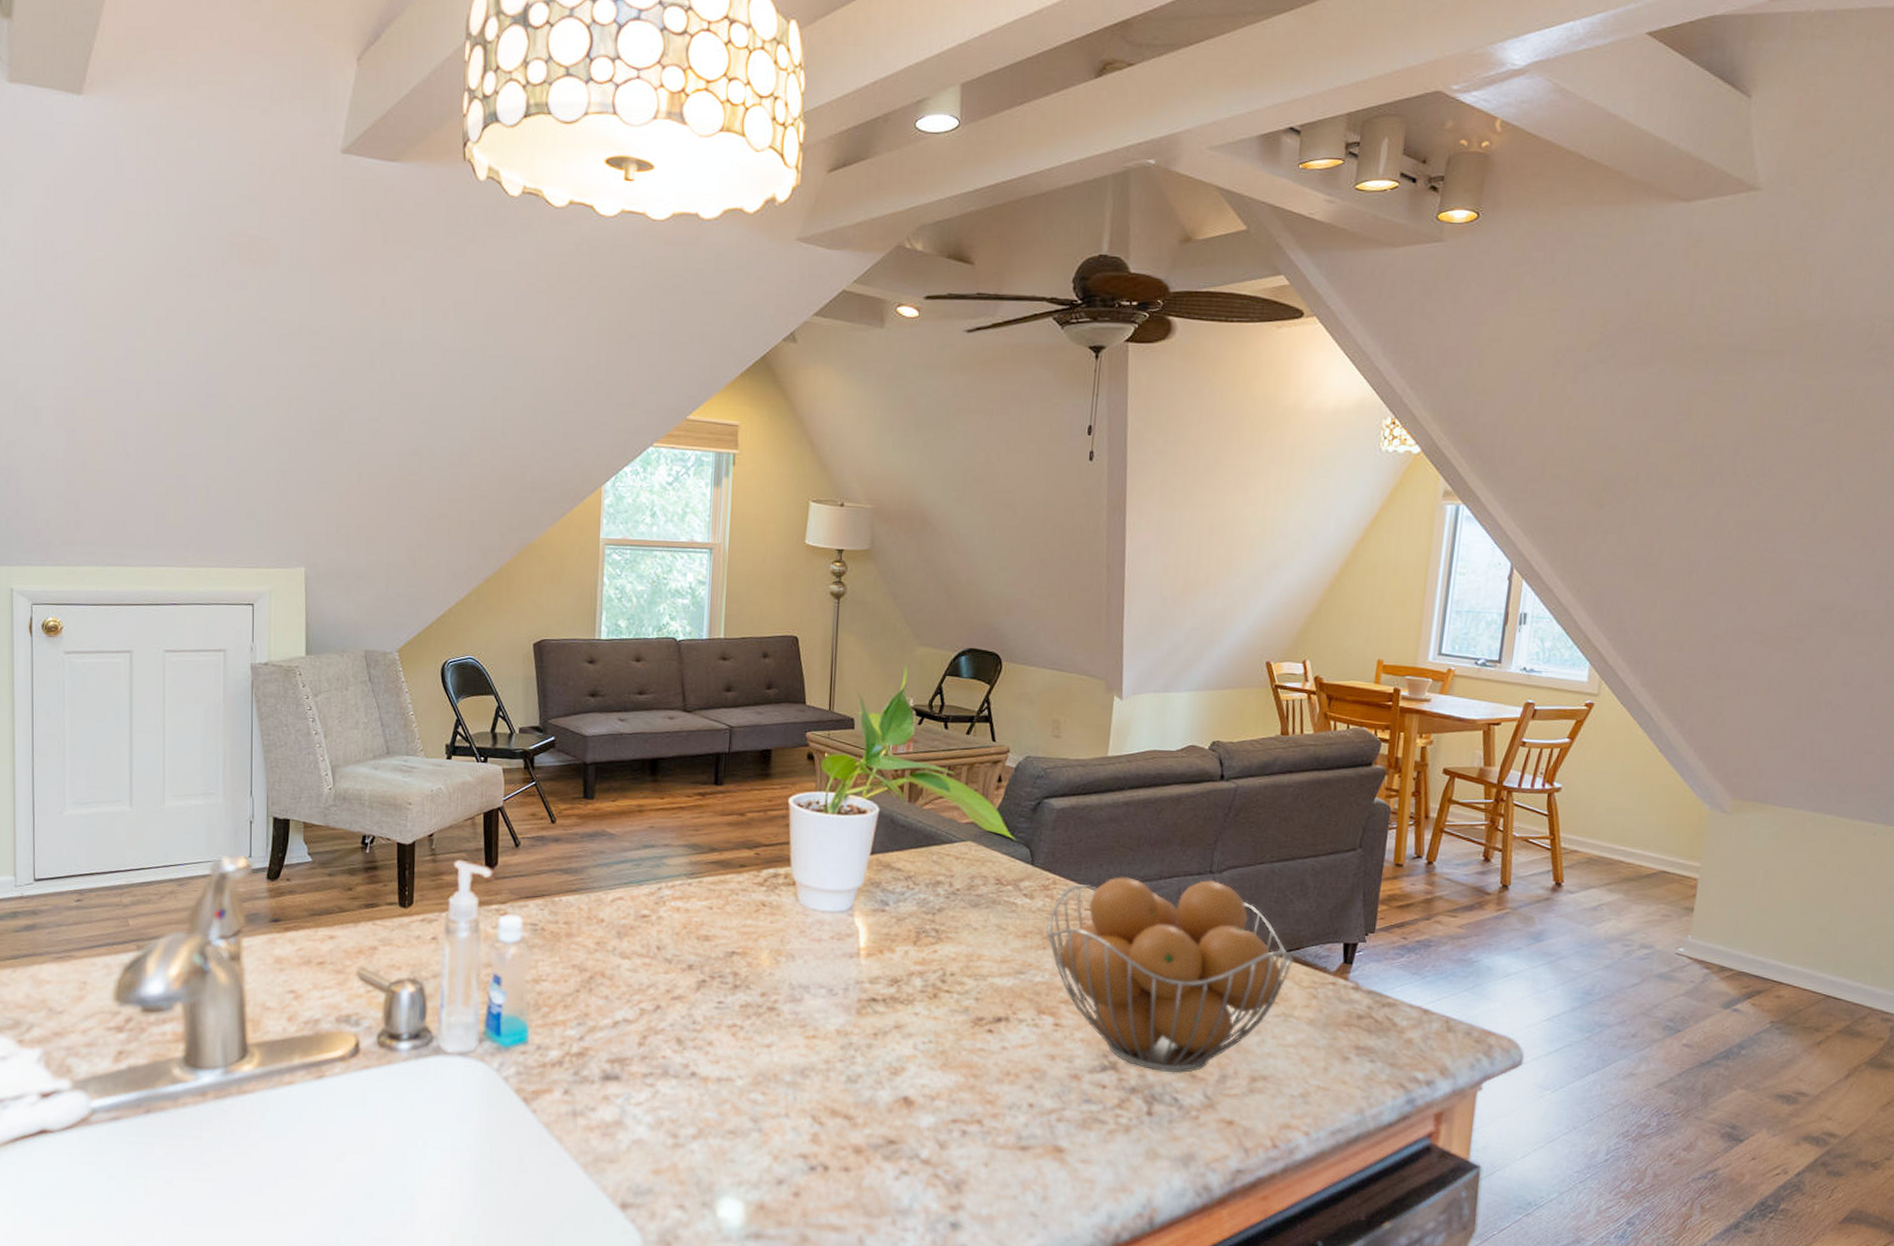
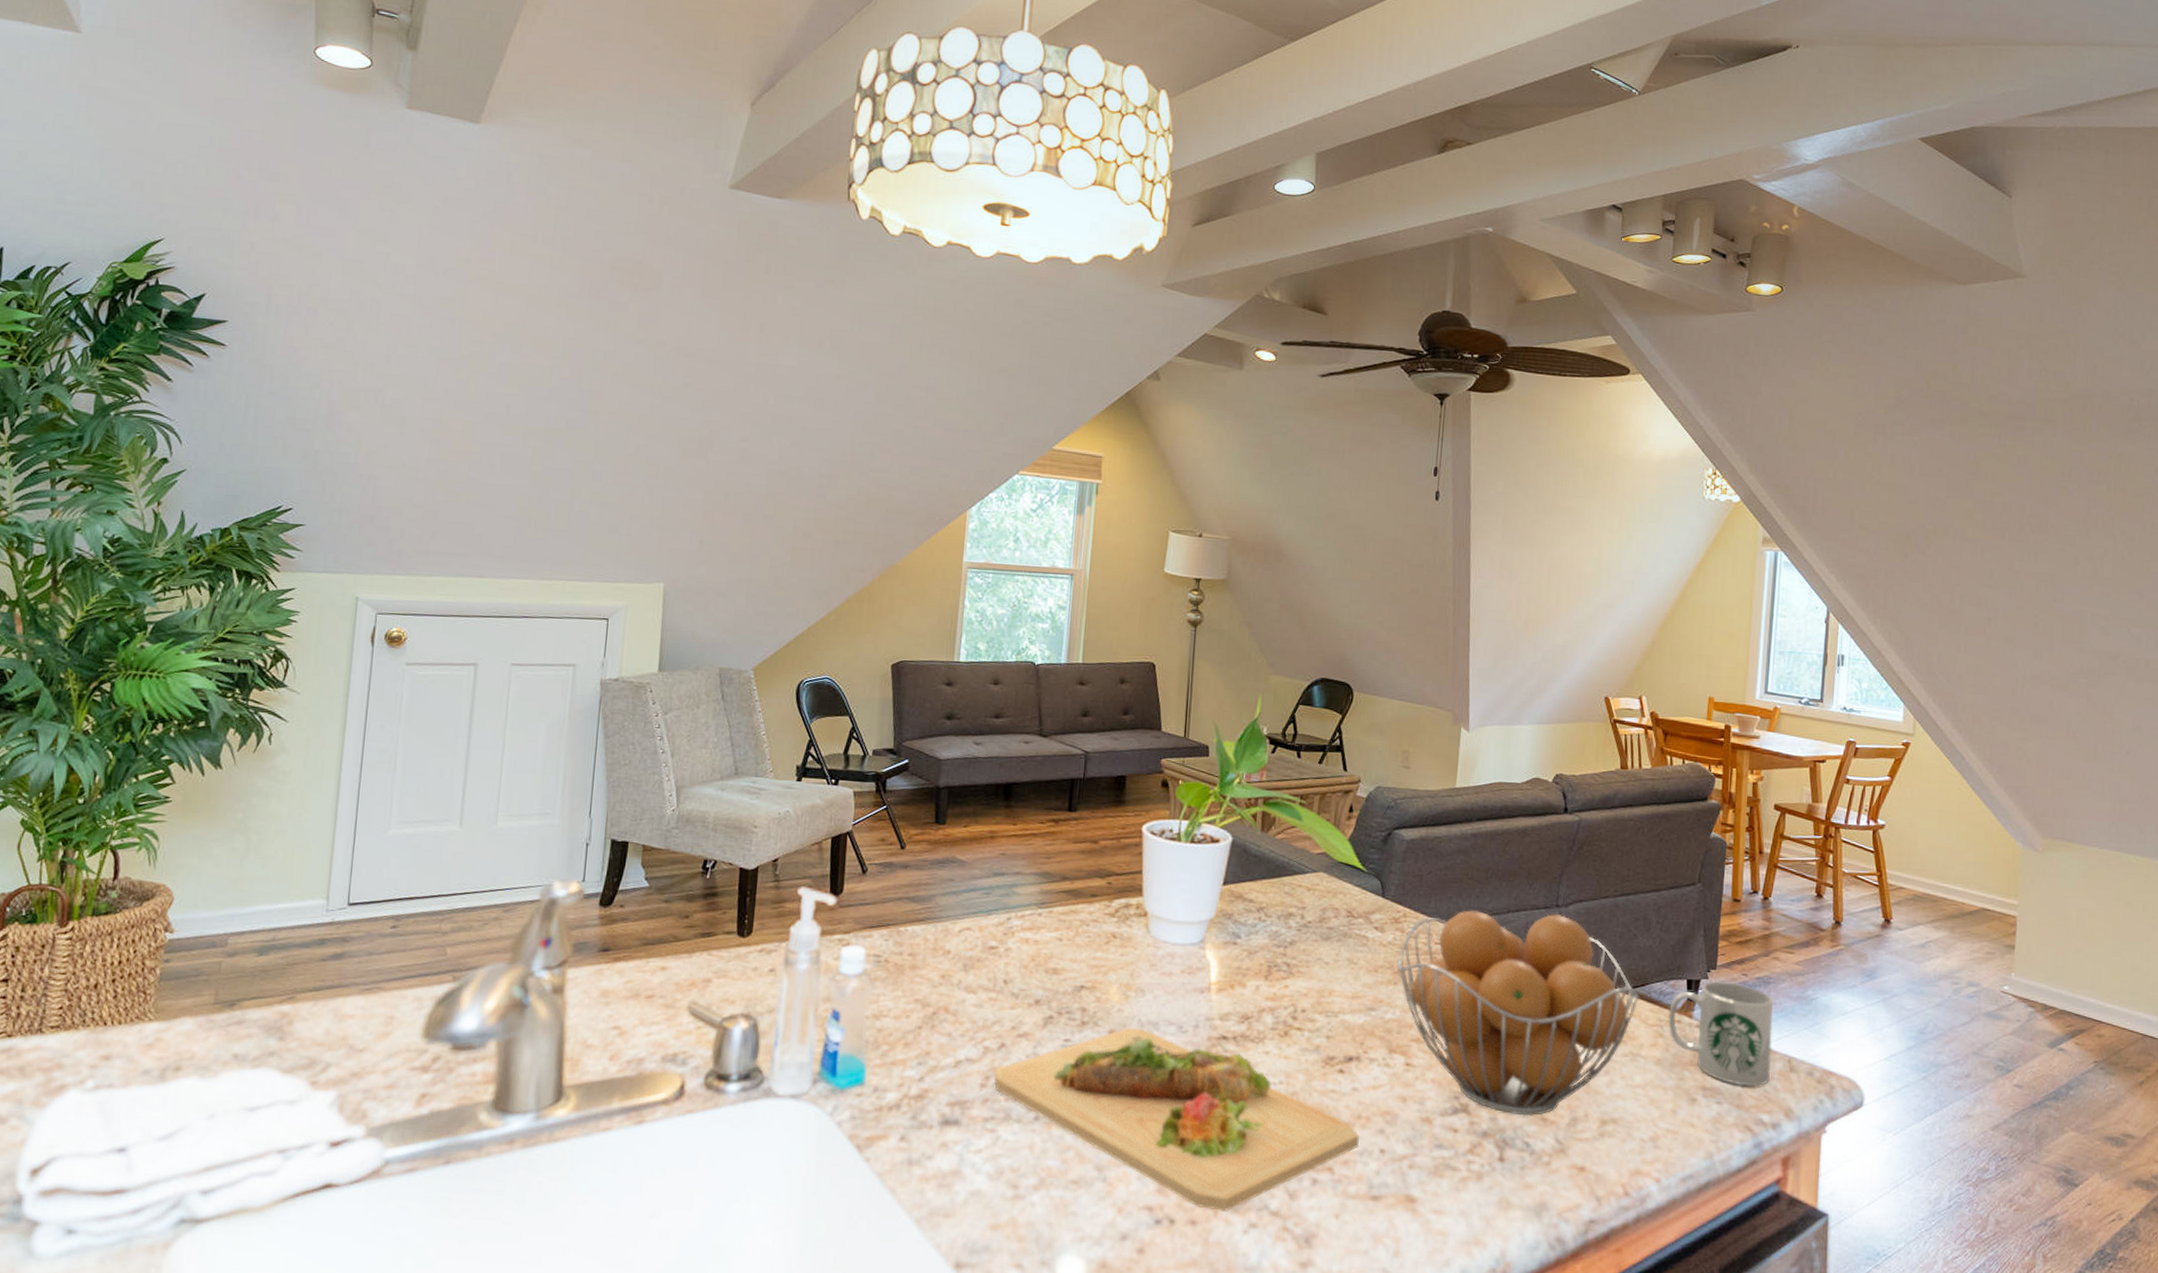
cutting board: none [651,991,1009,1161] -> present [993,1028,1360,1213]
mug: none [1322,945,1433,1046] -> present [1667,981,1774,1087]

